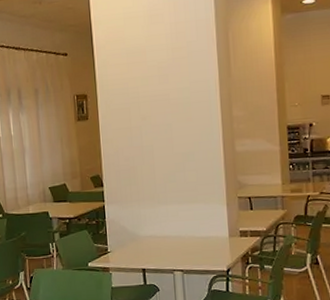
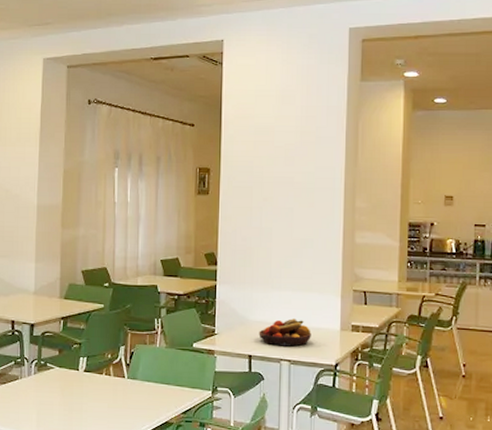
fruit bowl: none [150,230,201,258] -> present [259,318,311,347]

